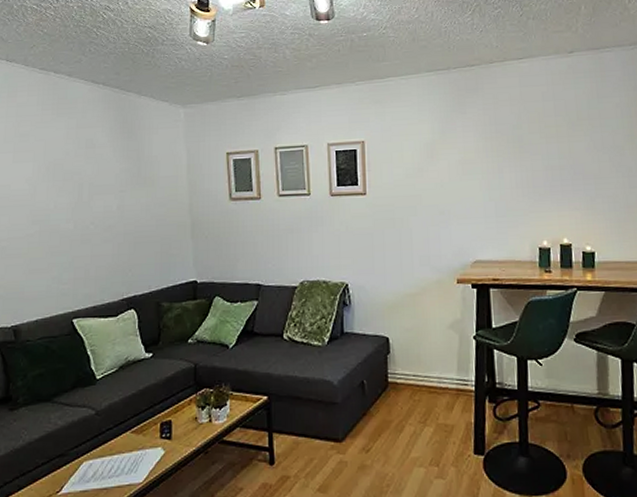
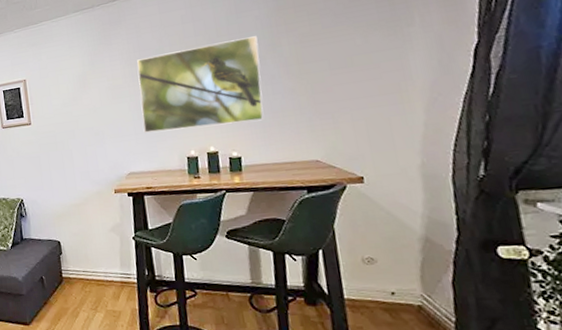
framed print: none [492,124,619,217] -> present [137,36,264,133]

